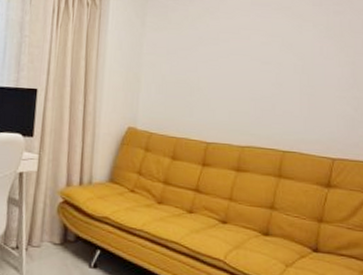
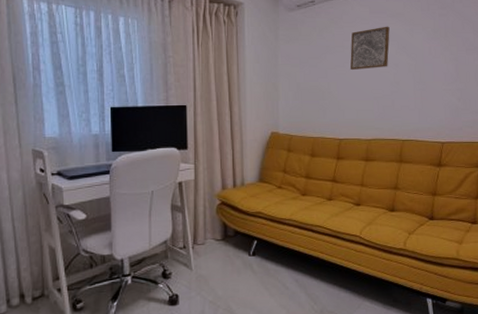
wall art: none [224,20,274,66] -> present [350,26,390,71]

